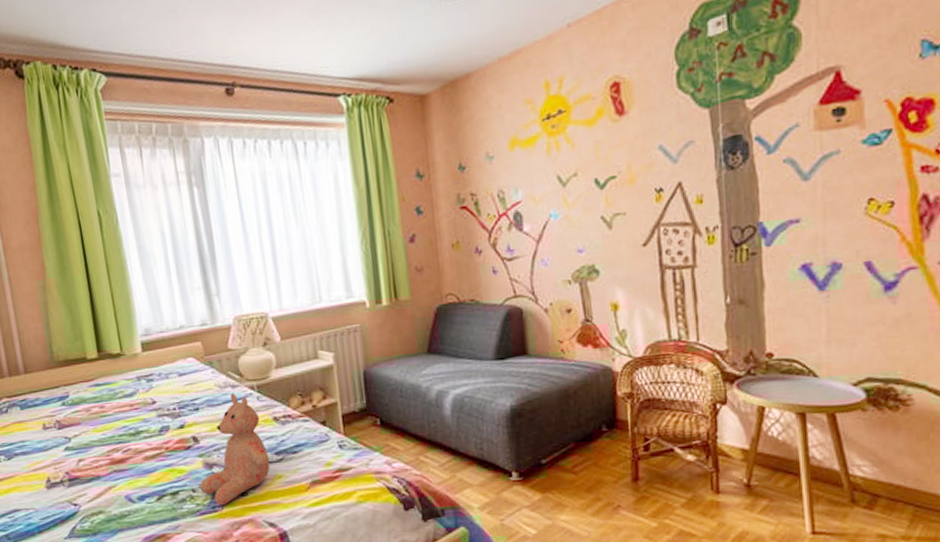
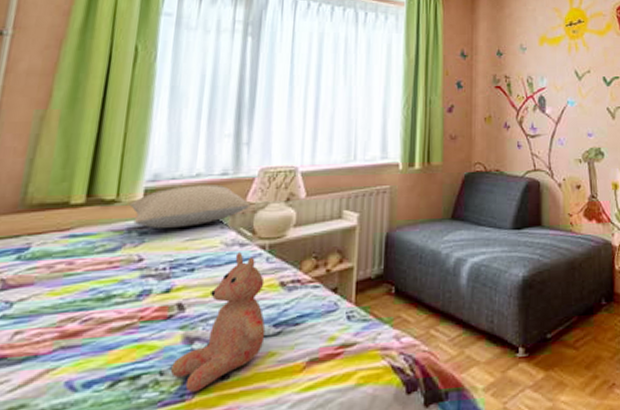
pillow: none [132,334,233,376] -> present [129,184,251,228]

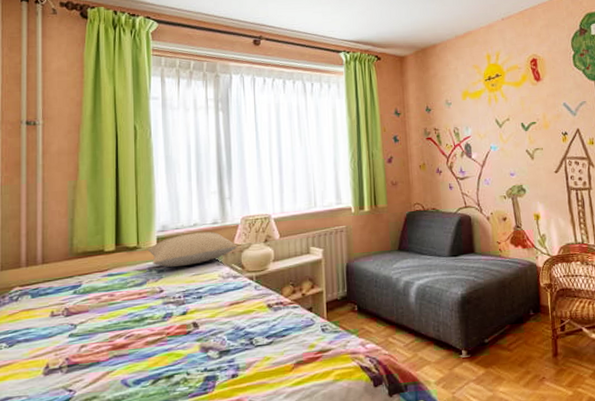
stuffed animal: present [171,252,266,393] -> none [195,283,261,388]

